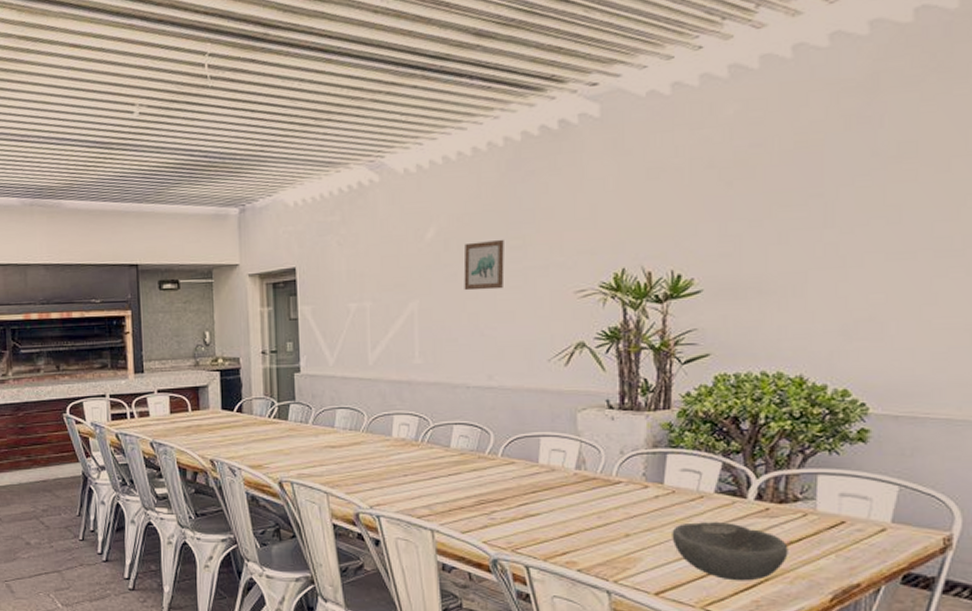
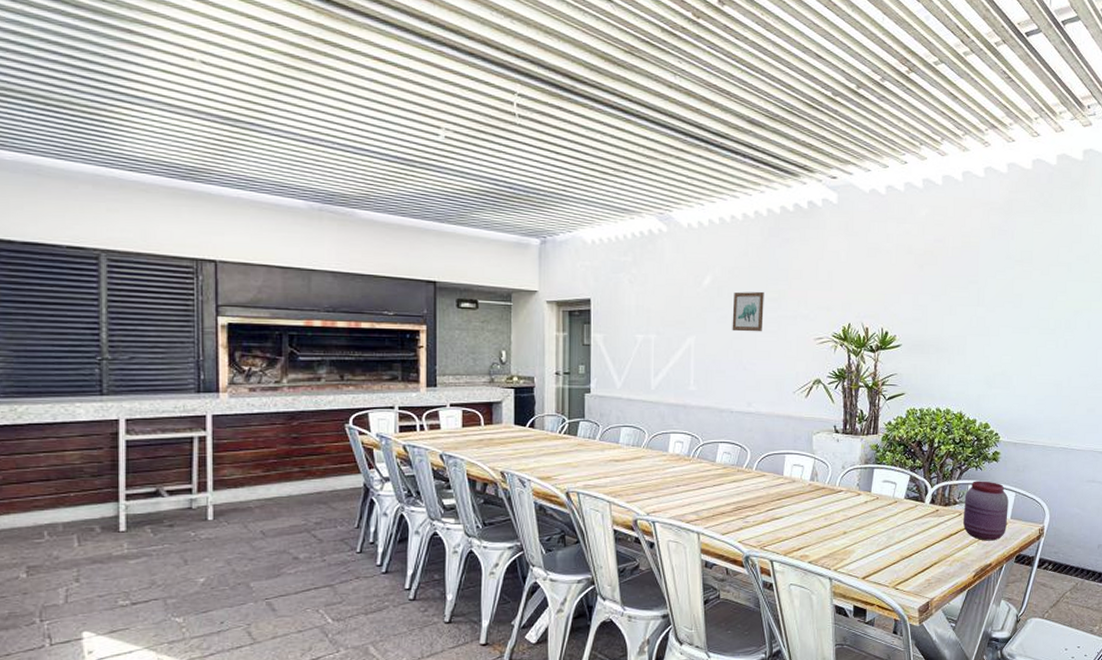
bowl: present [672,522,788,581] -> none [875,521,950,565]
jar: none [811,469,887,553] -> present [963,481,1009,541]

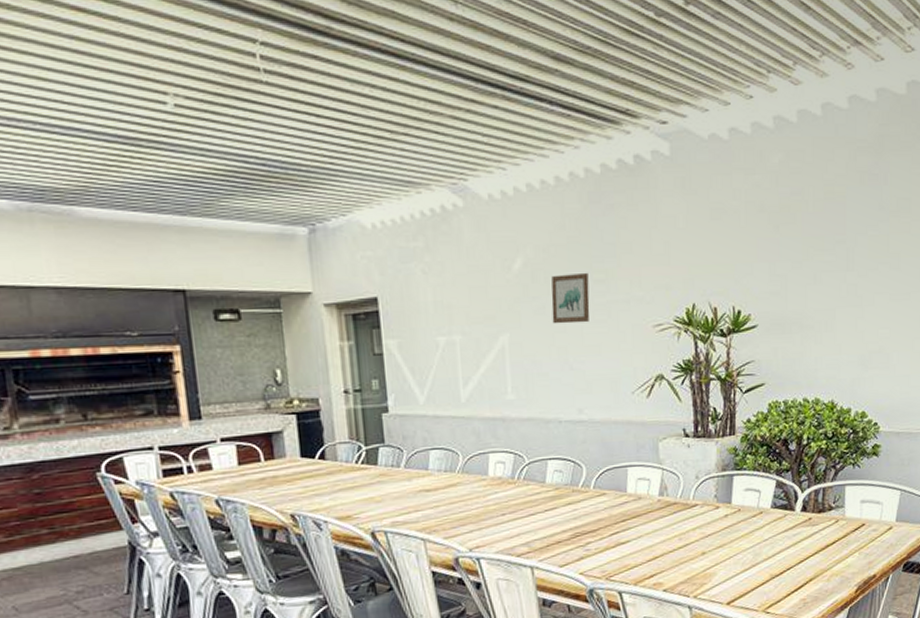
jar: present [963,481,1009,541] -> none [841,479,893,550]

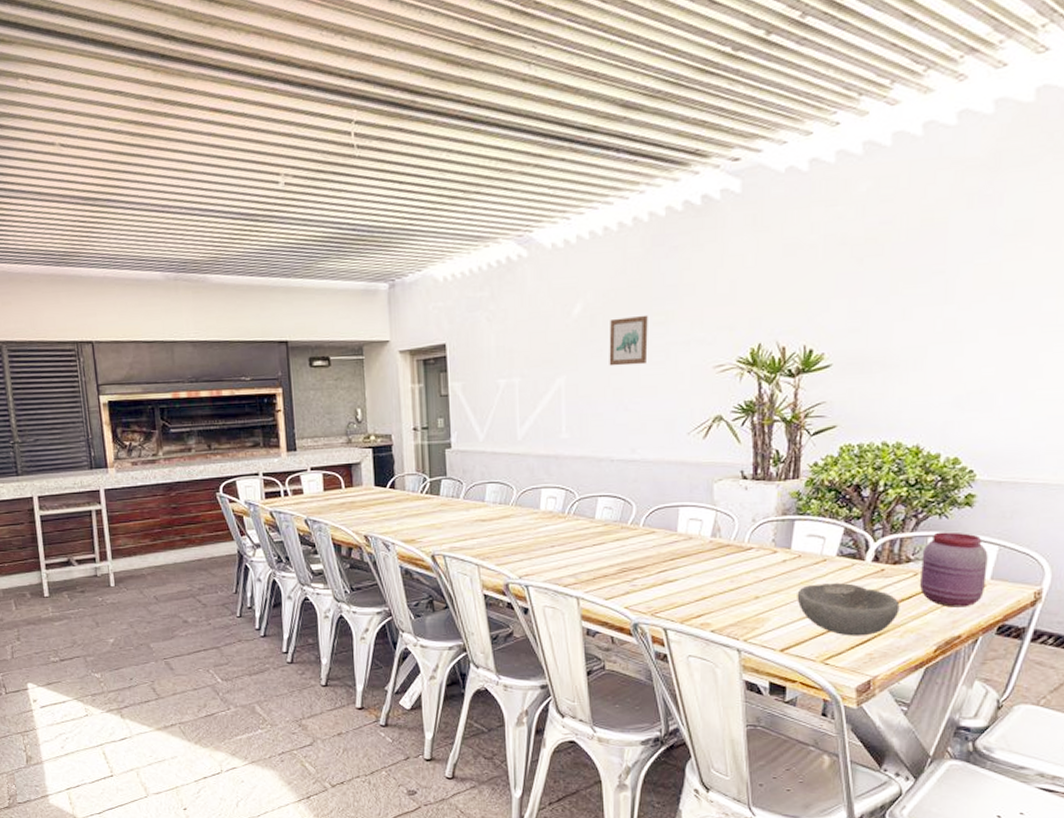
bowl: none [739,533,826,584] -> present [797,583,900,636]
jar: none [841,479,893,550] -> present [920,531,988,608]

